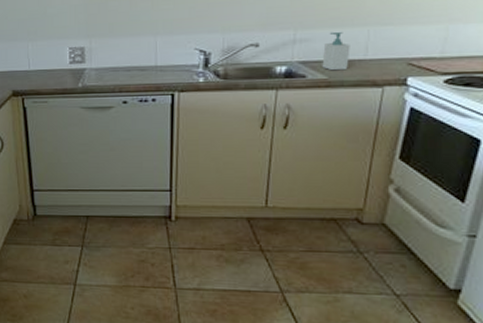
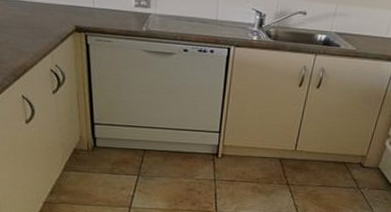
soap bottle: present [322,31,350,71] -> none [353,10,377,45]

